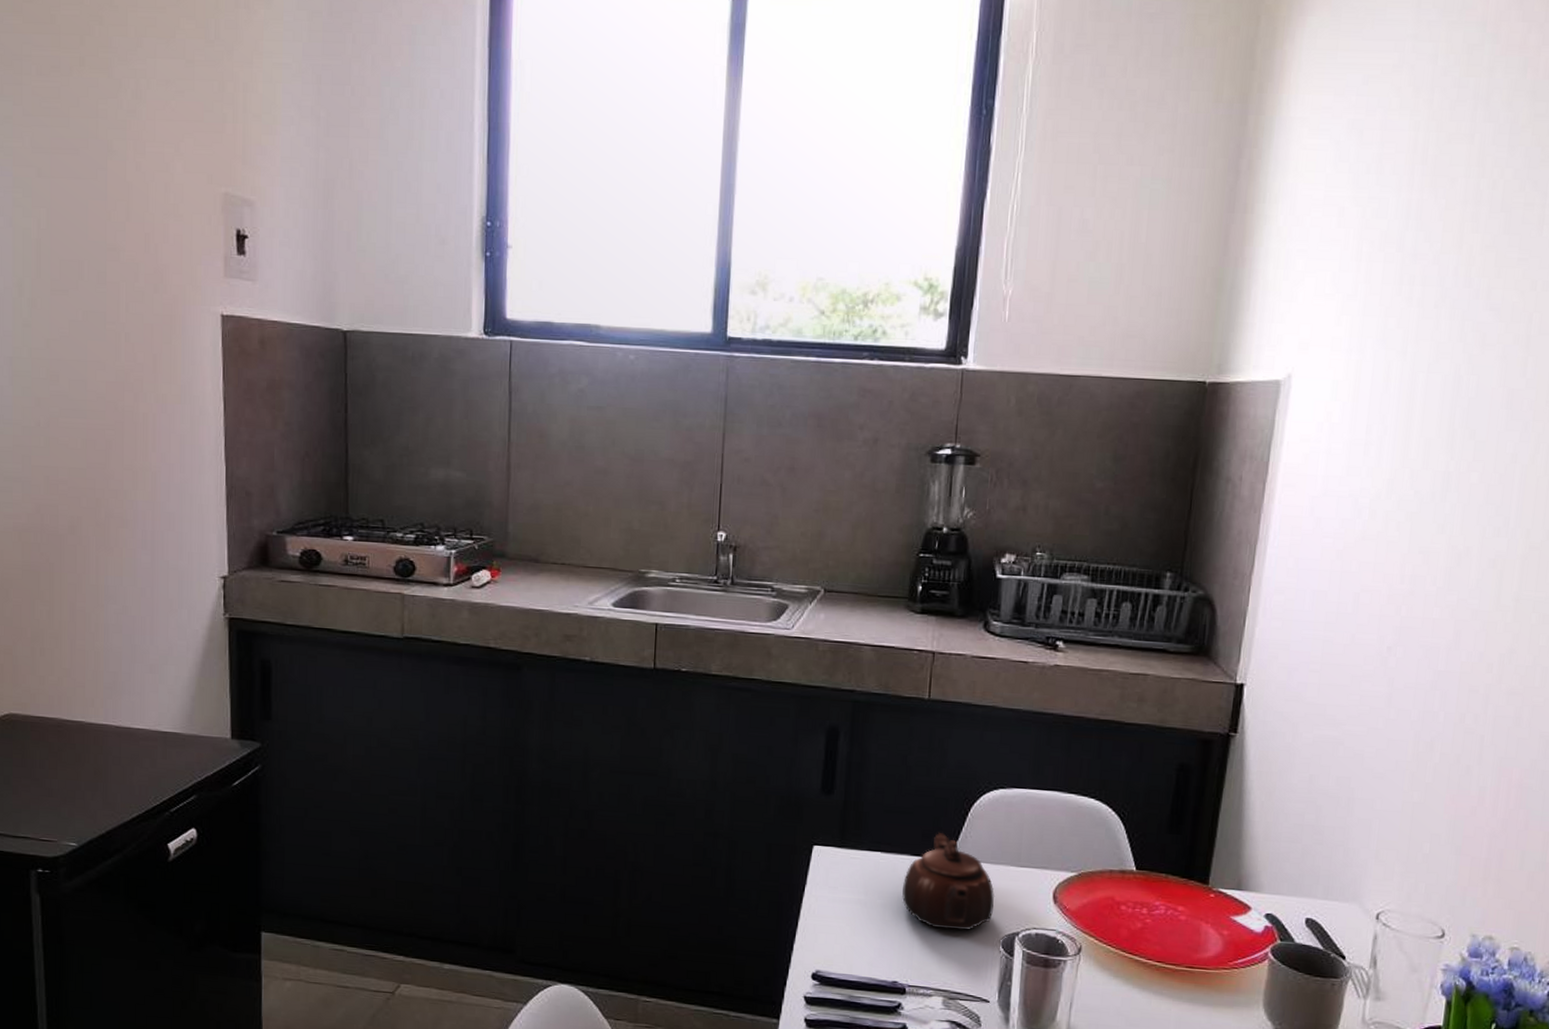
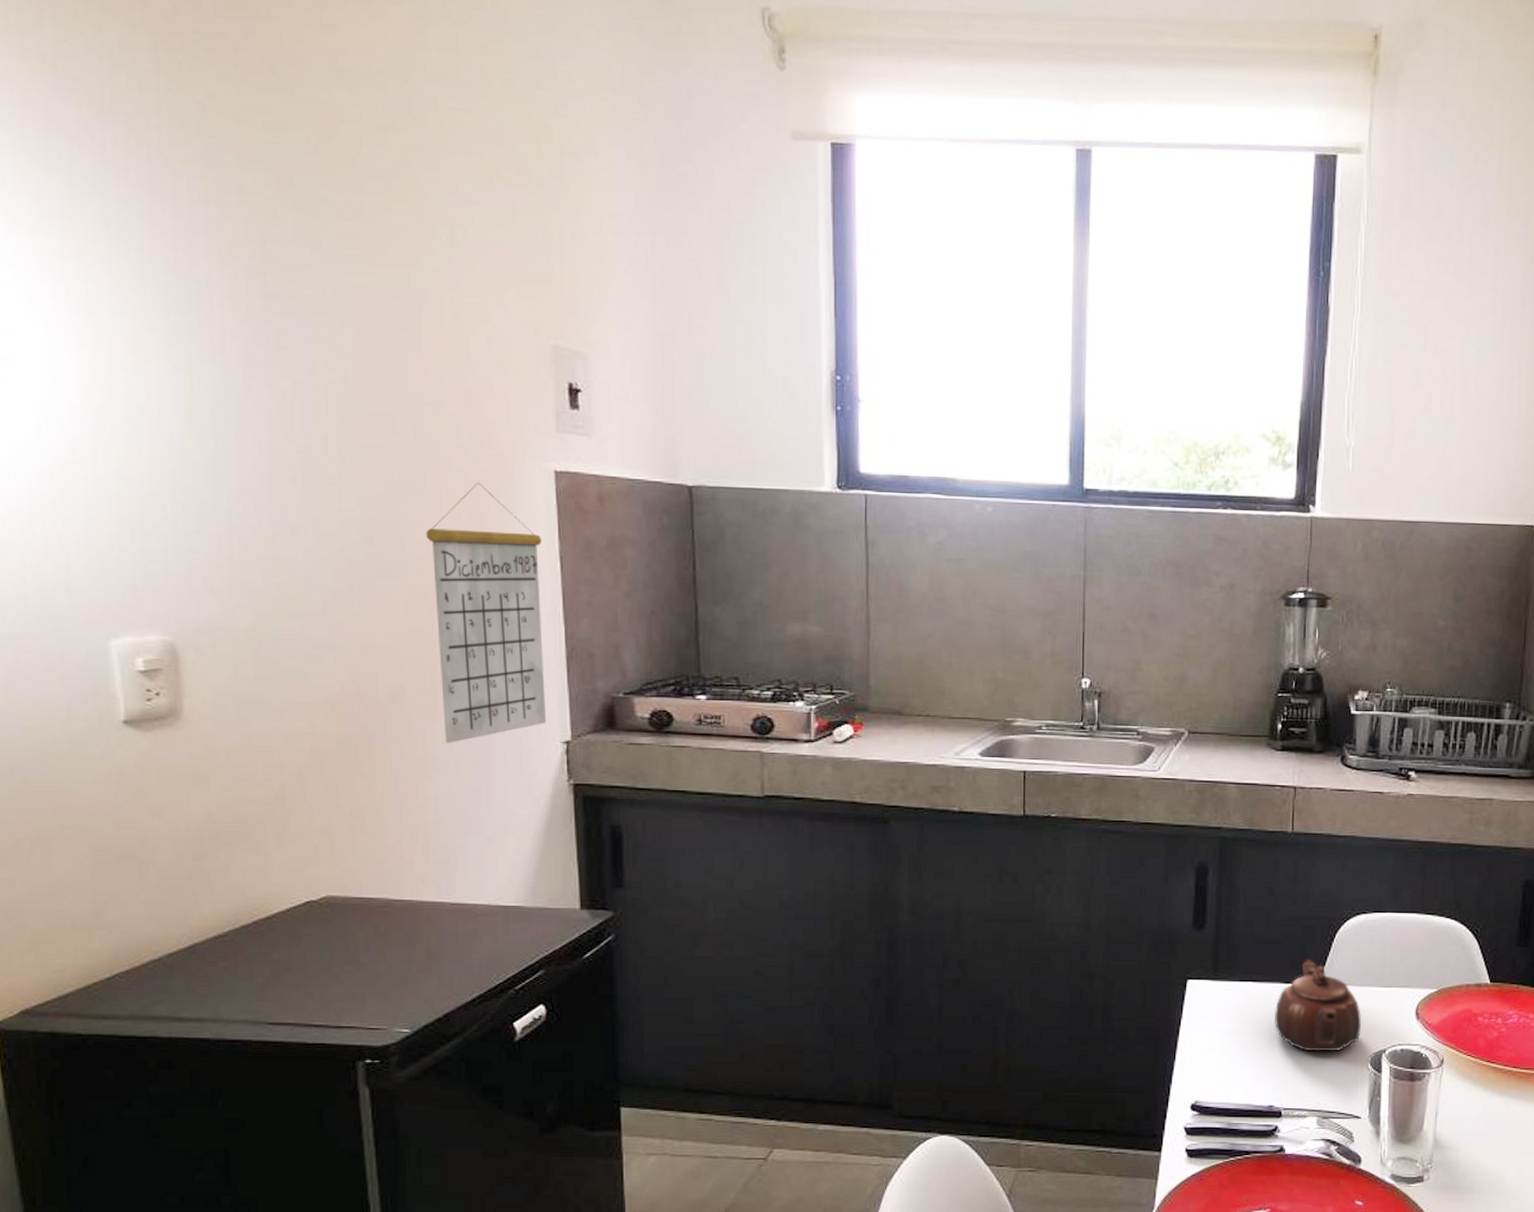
calendar: none [105,325,208,575] -> present [425,482,547,744]

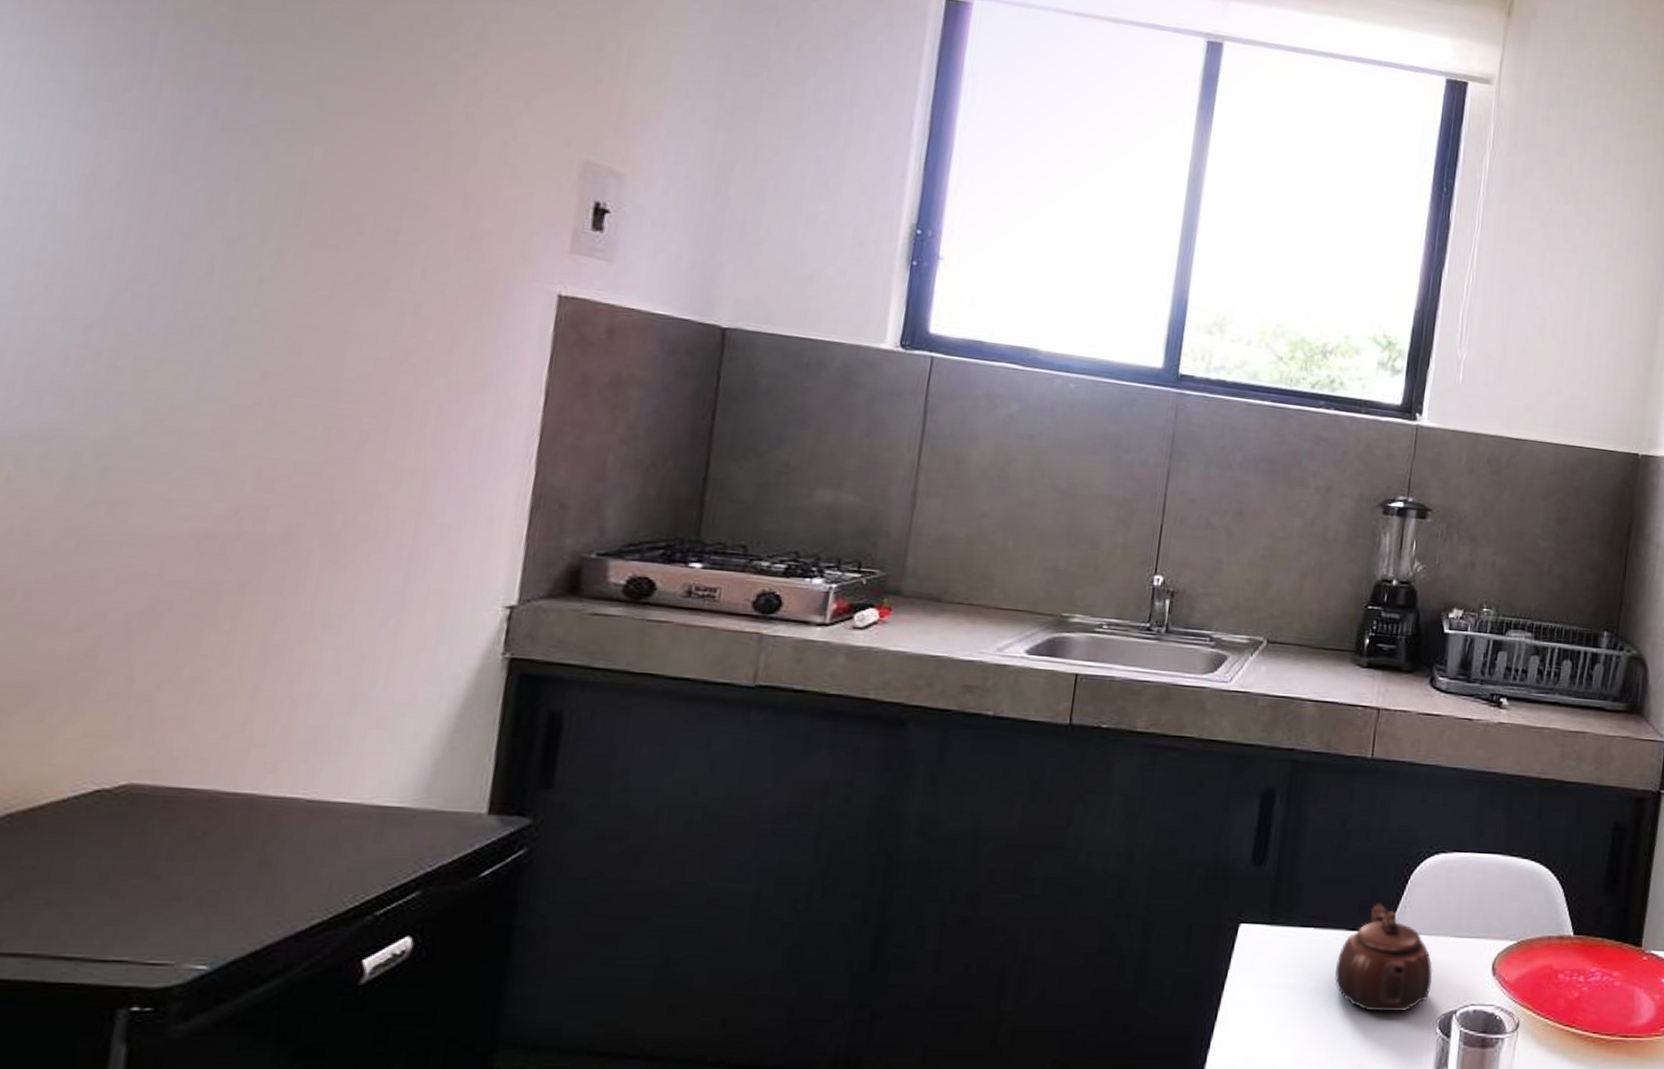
calendar: present [425,482,547,744] -> none [345,297,527,600]

